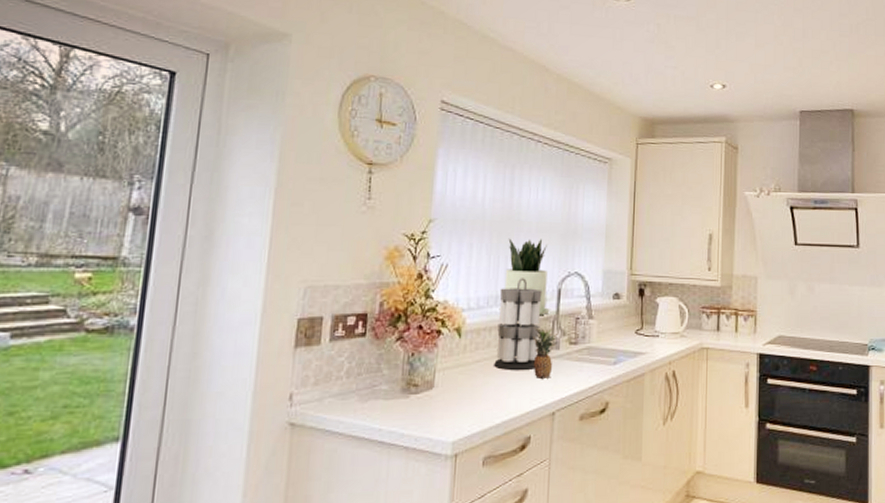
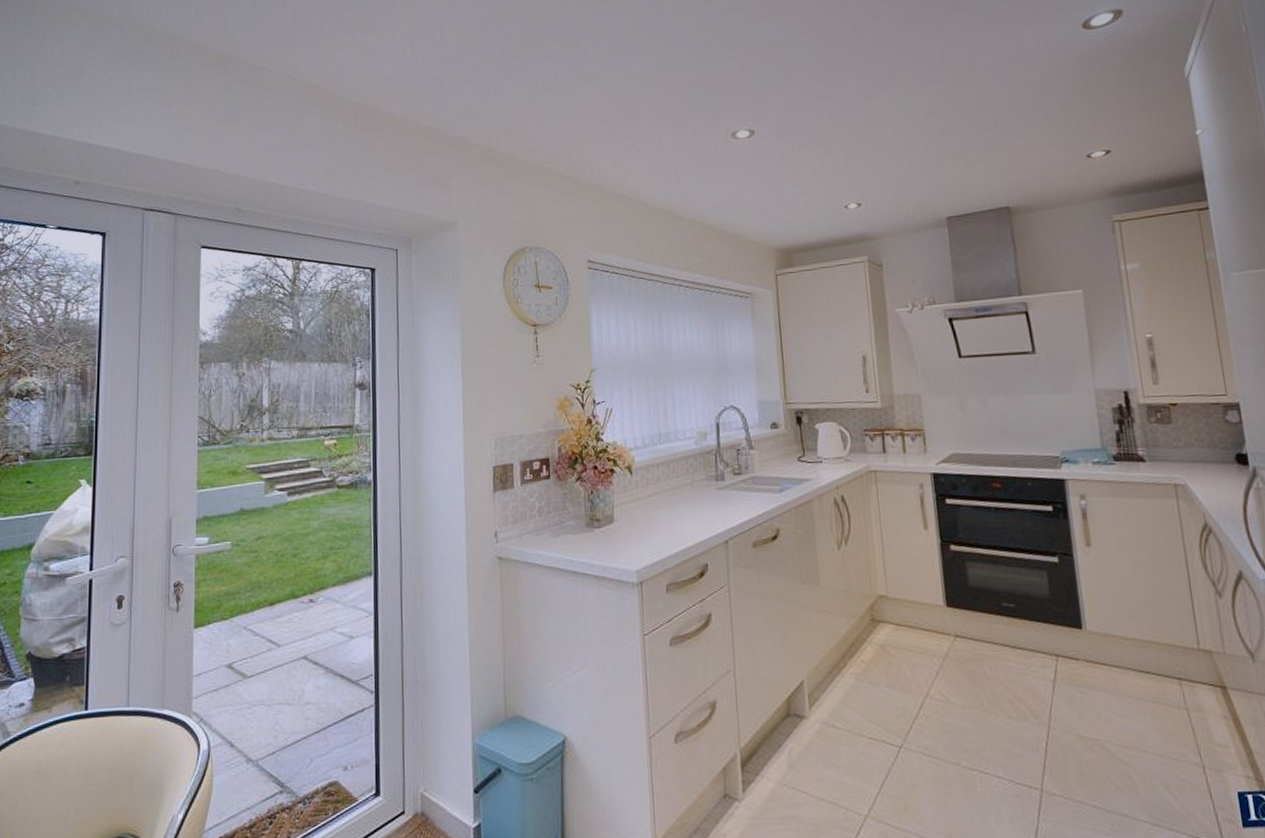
spice rack: present [494,278,542,370] -> none [662,415,705,503]
planter: present [499,238,550,316] -> none [663,377,711,450]
fruit: present [533,326,559,378] -> none [697,460,723,509]

